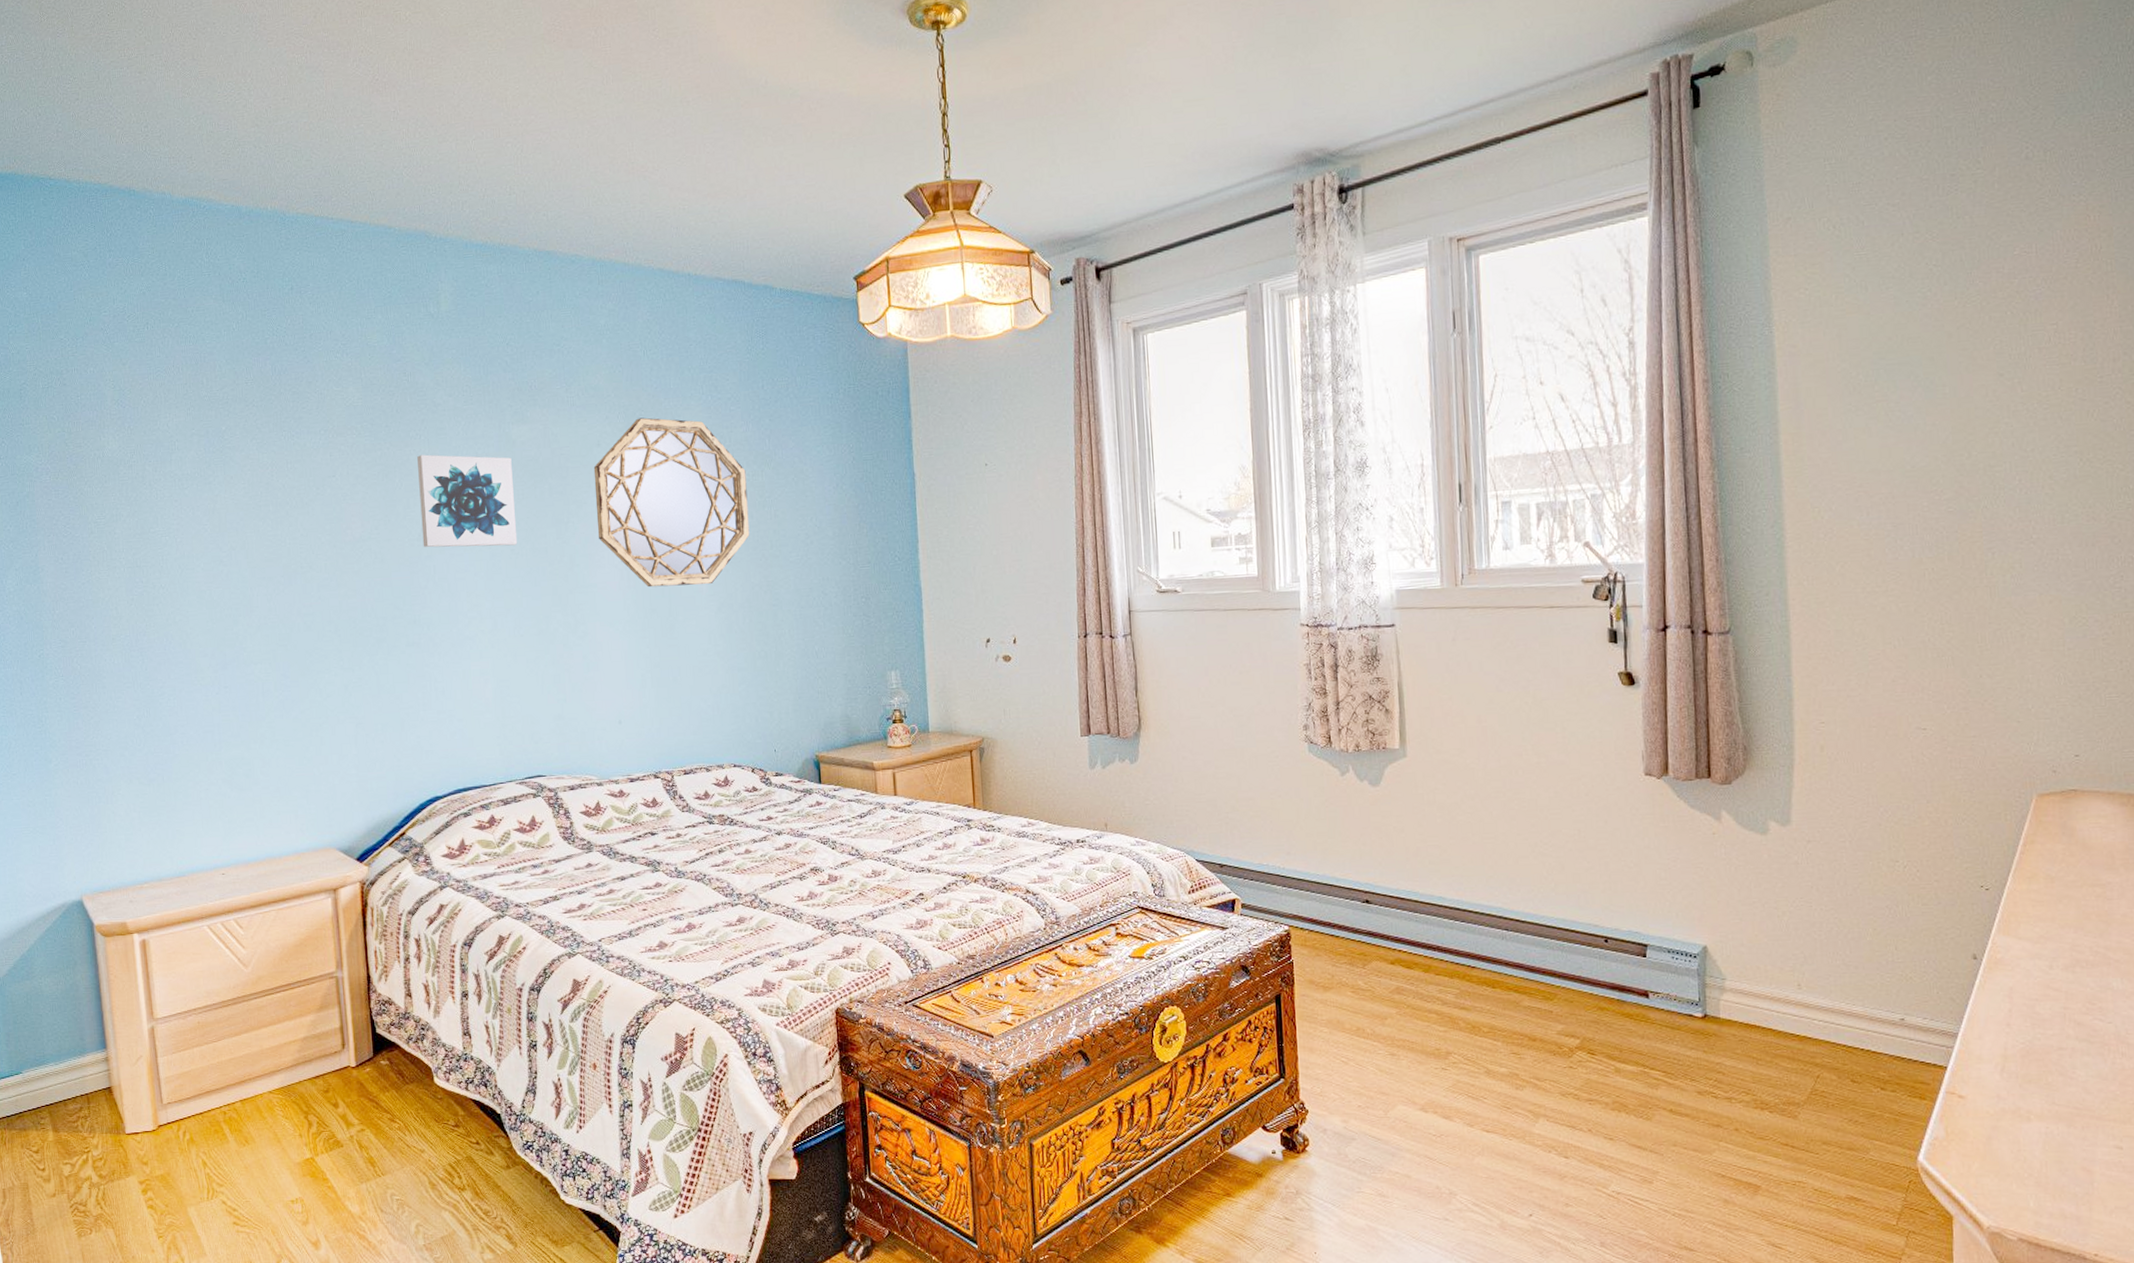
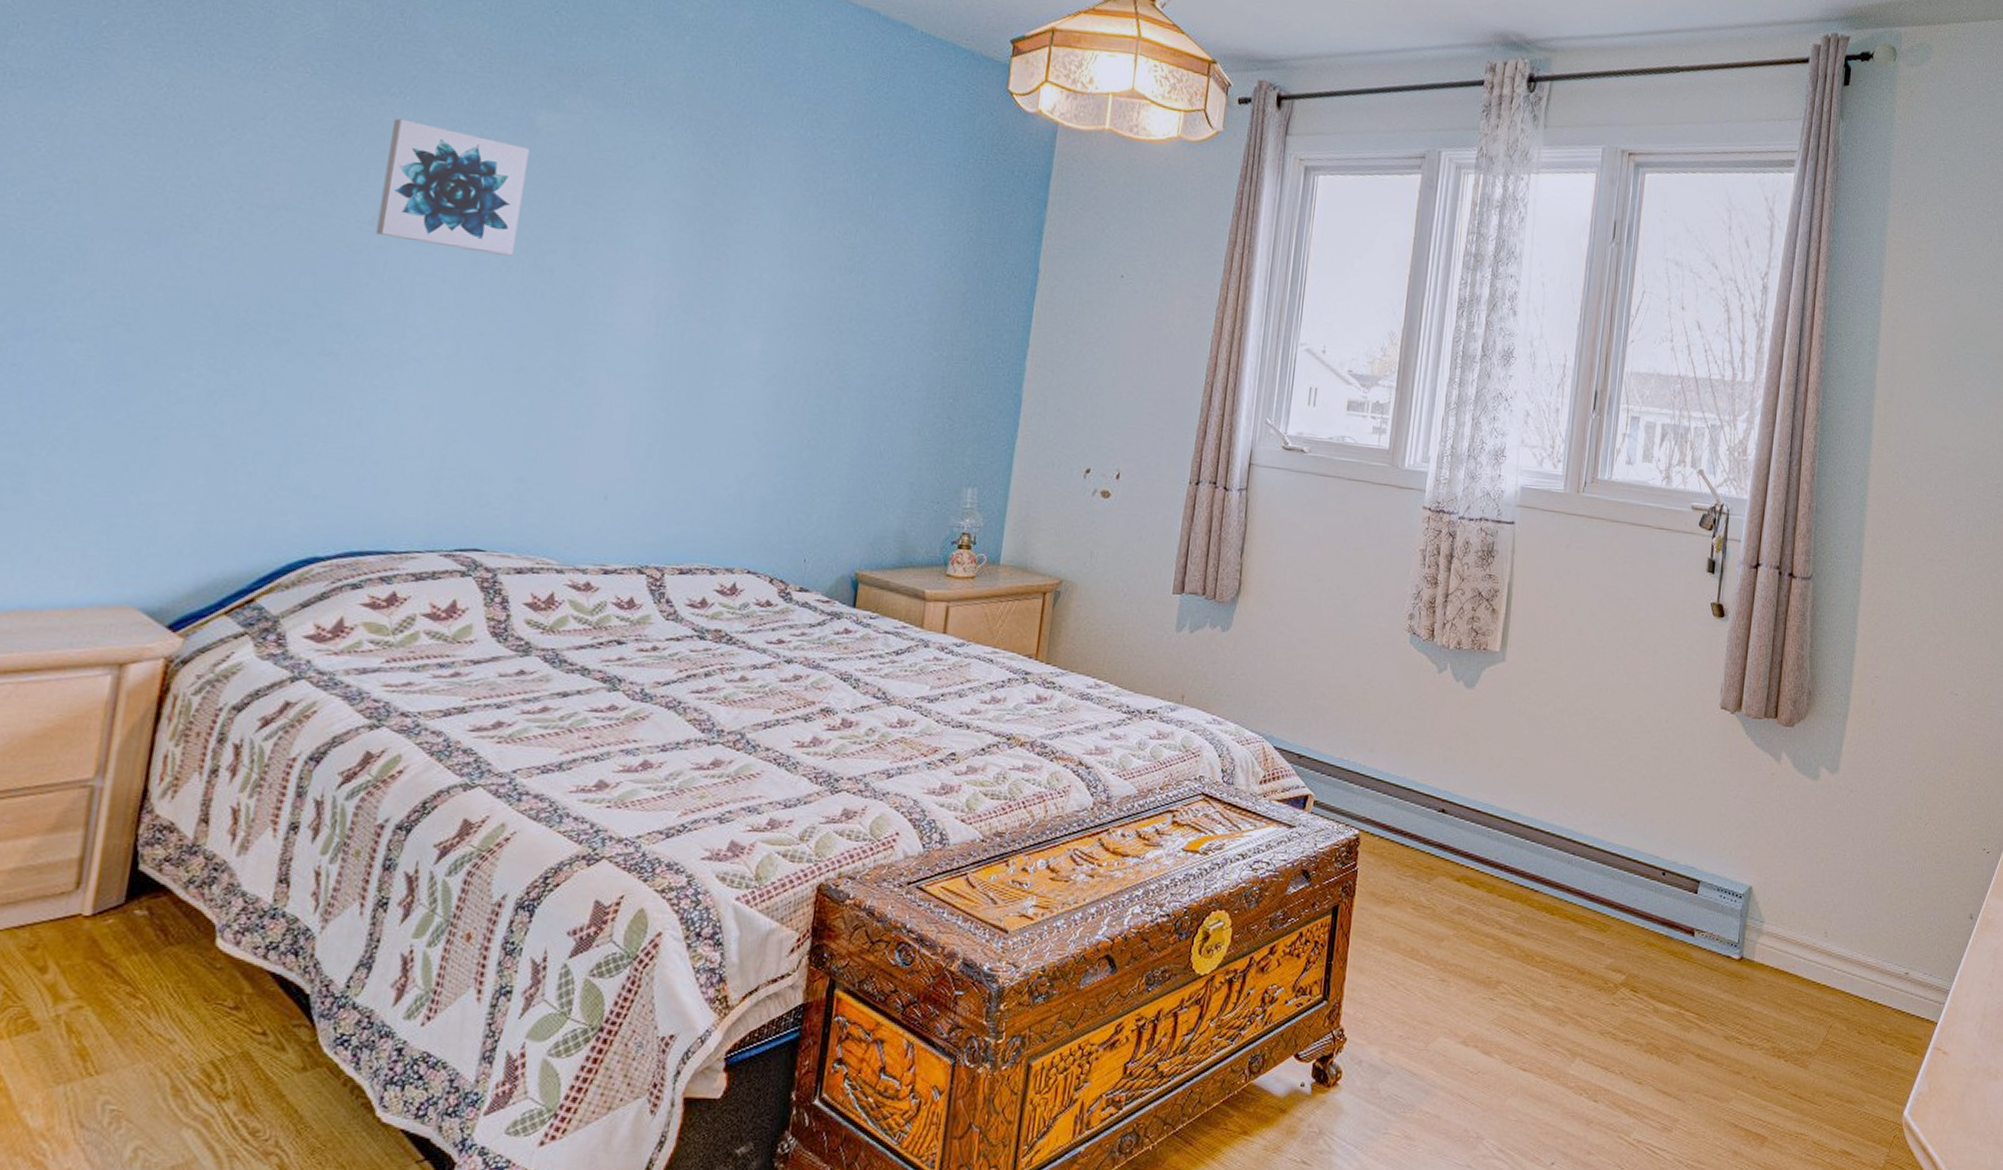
home mirror: present [593,417,750,588] -> none [627,137,837,350]

